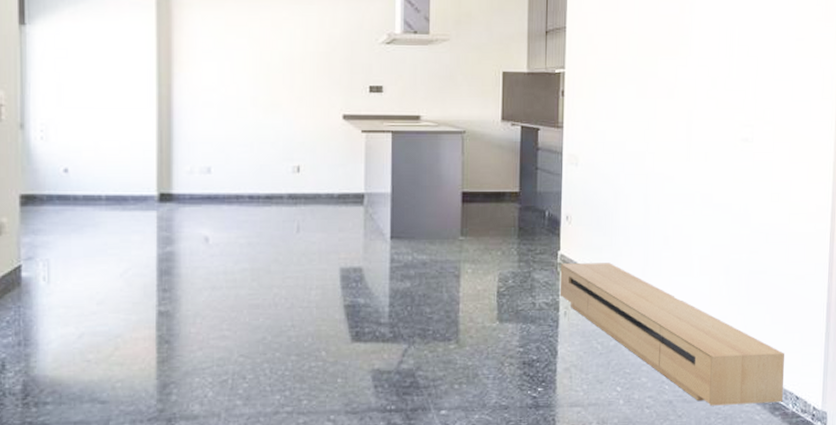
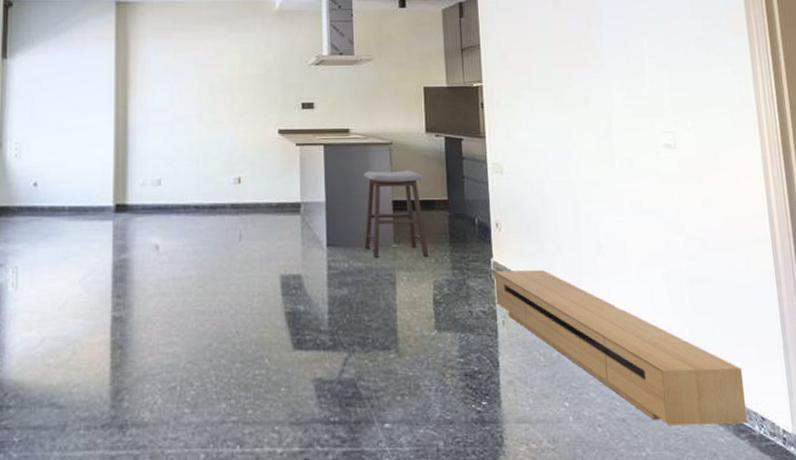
bar stool: none [430,160,496,250] -> present [364,170,429,258]

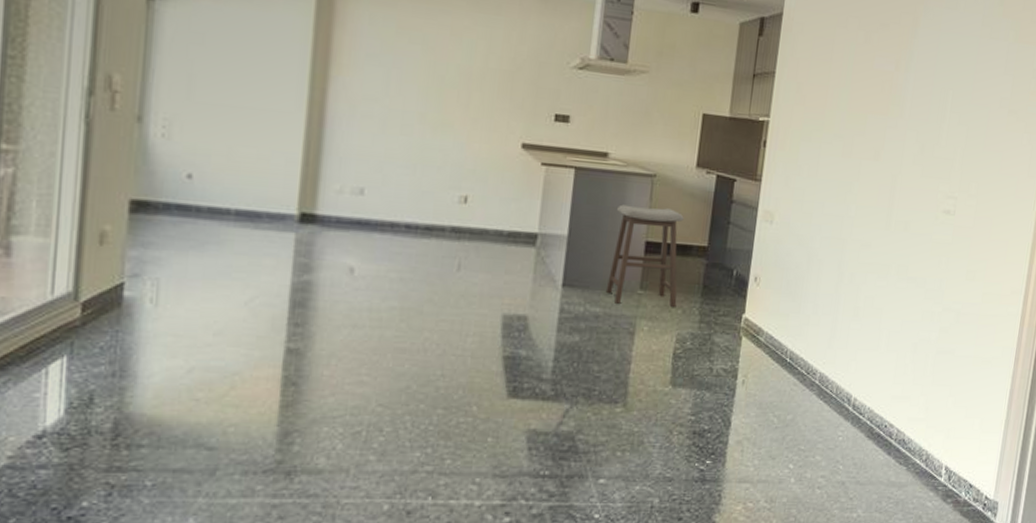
tv stand: present [494,270,747,426] -> none [739,328,964,490]

